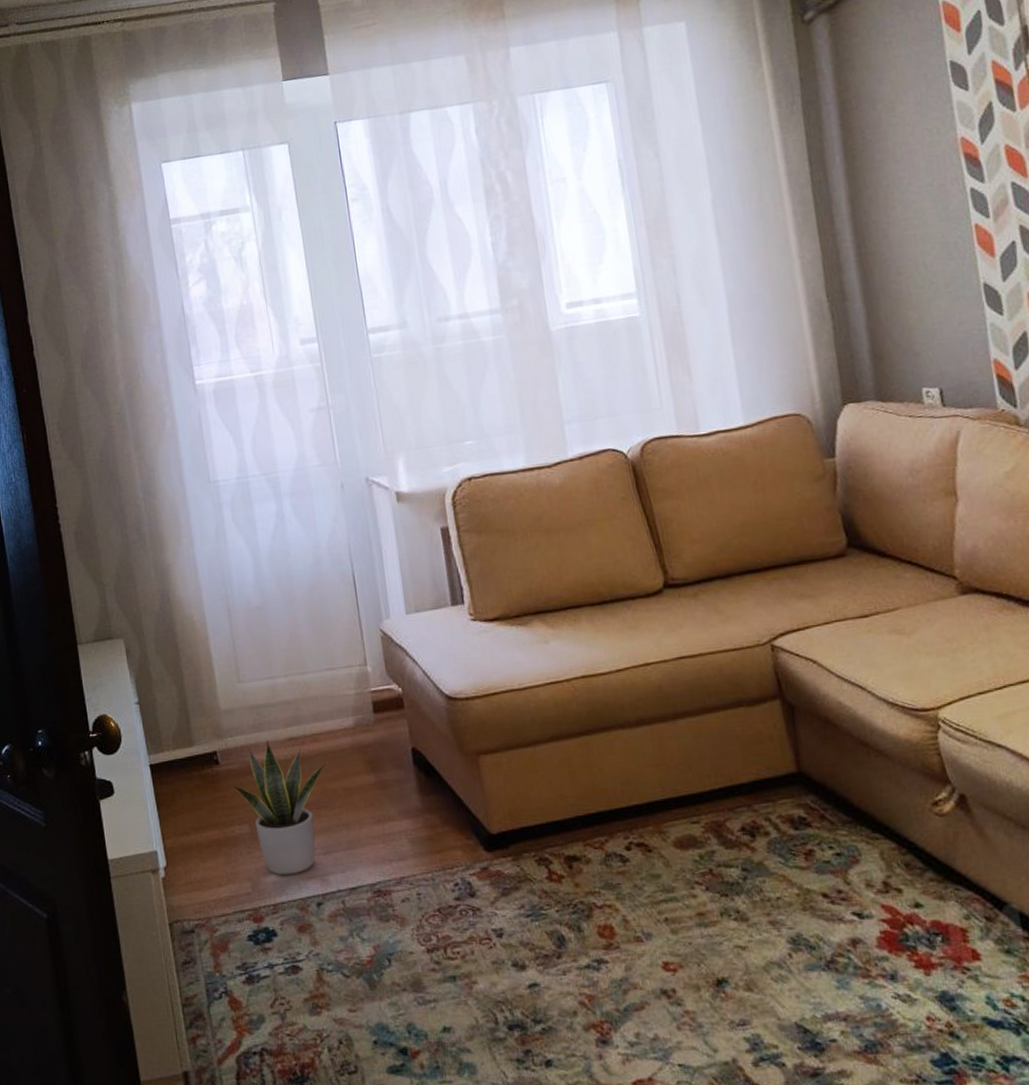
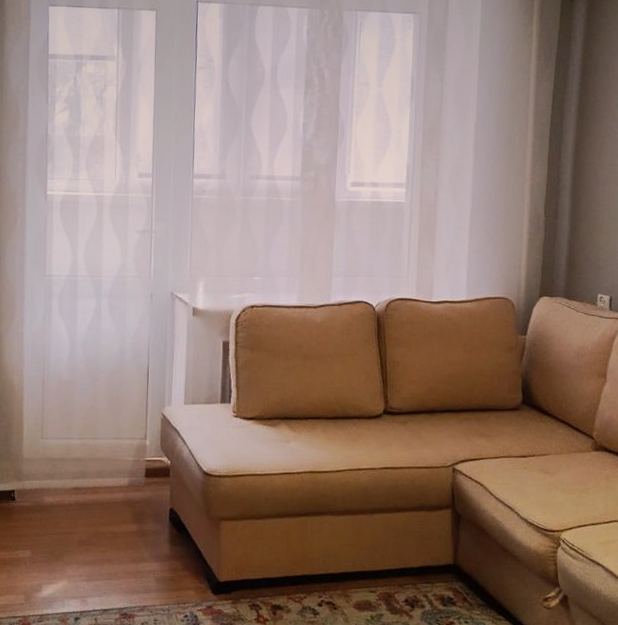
potted plant: present [230,740,326,876] -> none [21,487,101,594]

